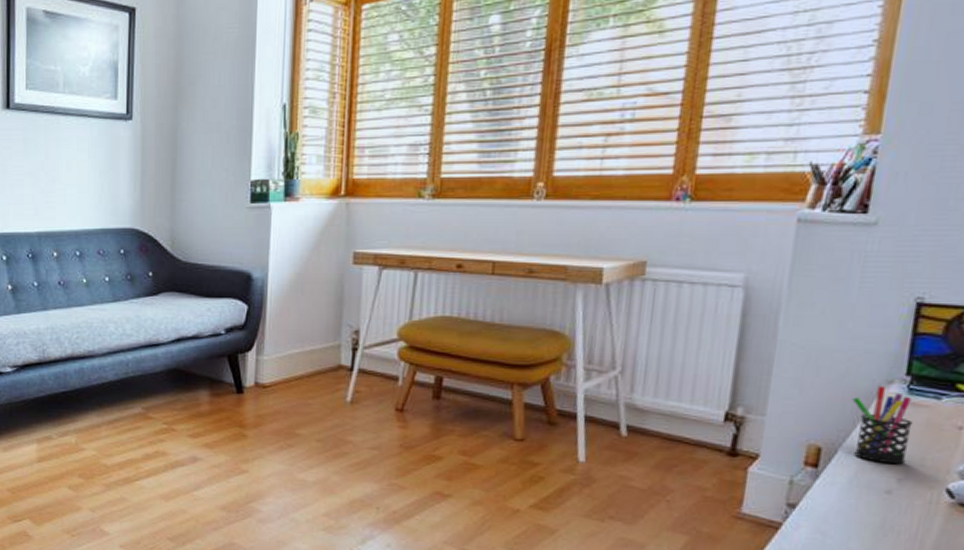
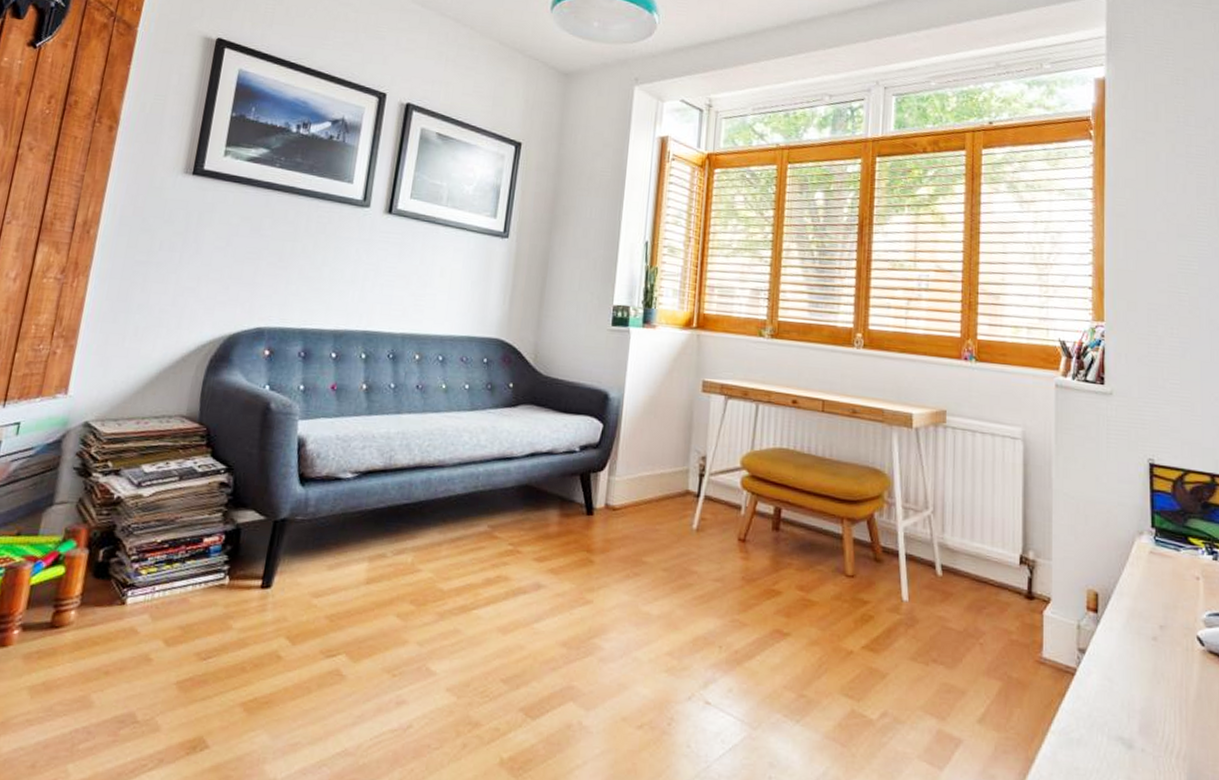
pen holder: present [852,385,913,465] -> none [1115,536,1163,612]

